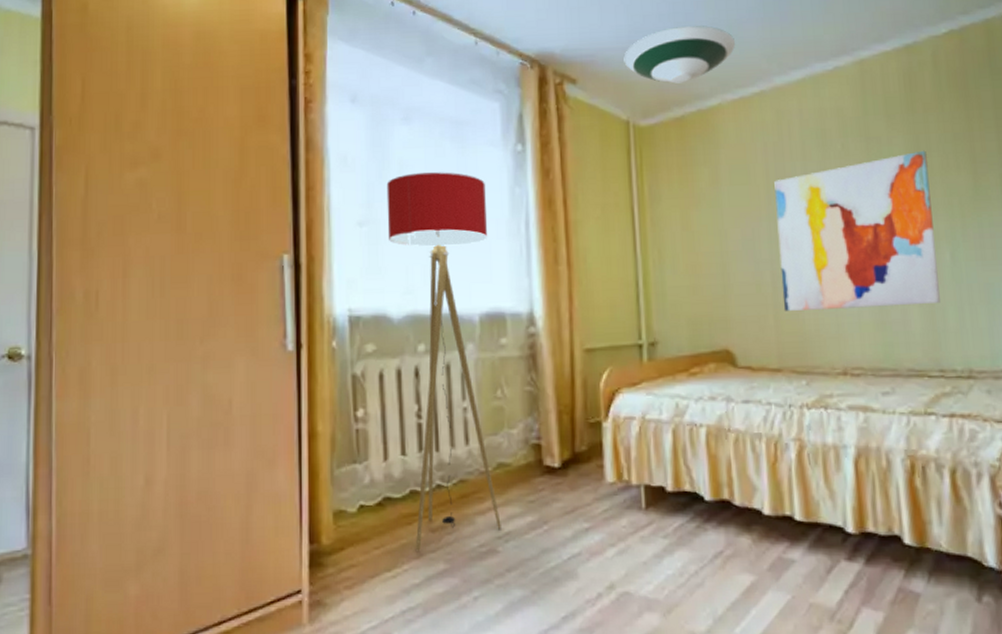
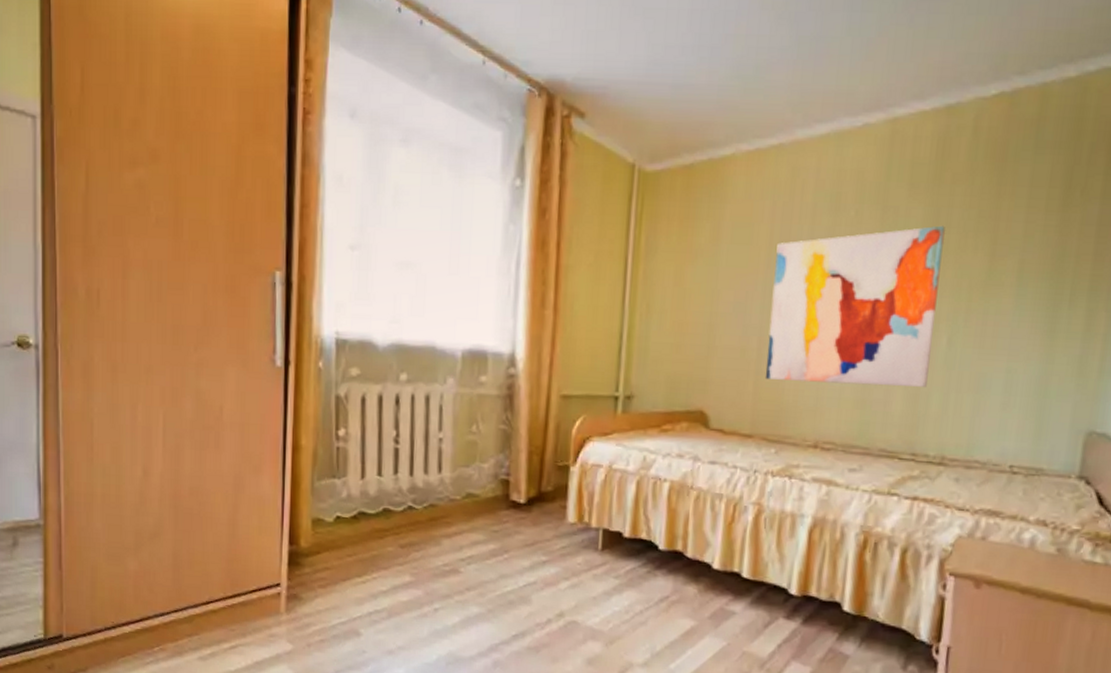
floor lamp: present [386,172,501,551] -> none [378,200,480,563]
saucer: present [624,25,736,84] -> none [638,61,761,127]

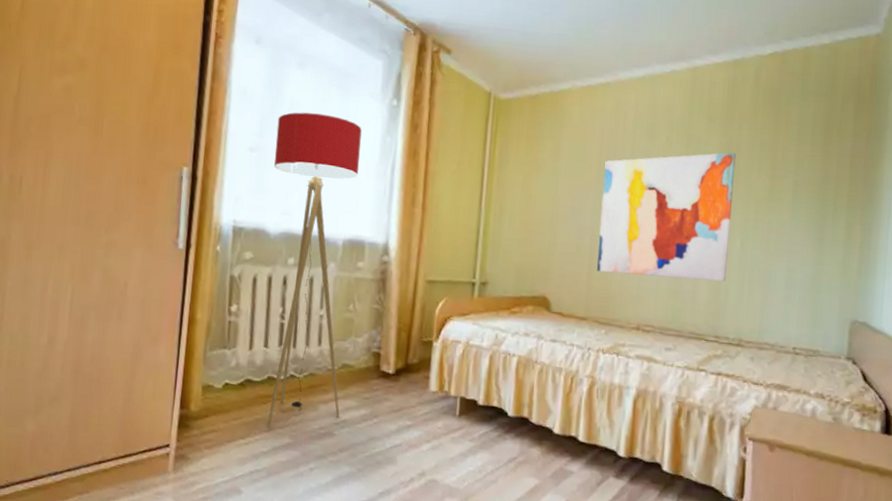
floor lamp: none [378,200,480,563] -> present [266,112,362,426]

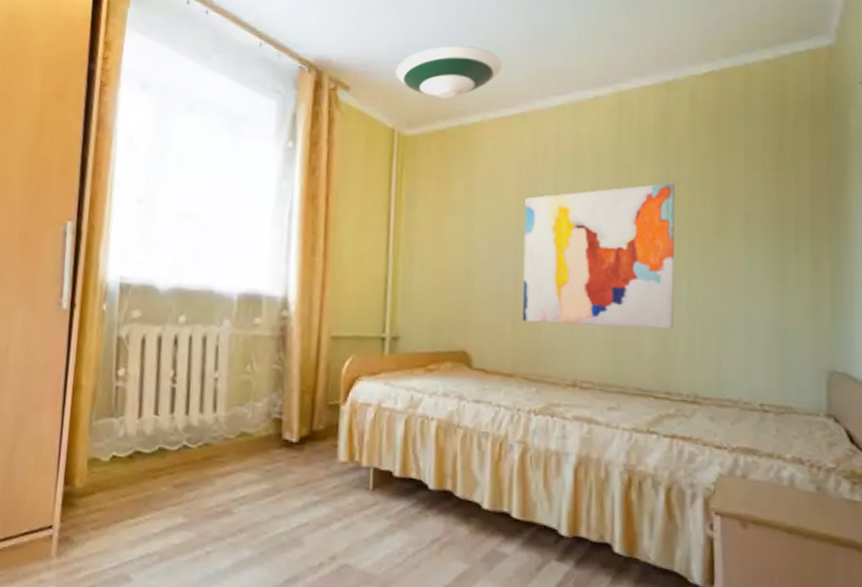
floor lamp: present [266,112,362,426] -> none [158,159,256,503]
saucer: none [494,16,592,66] -> present [395,45,503,99]

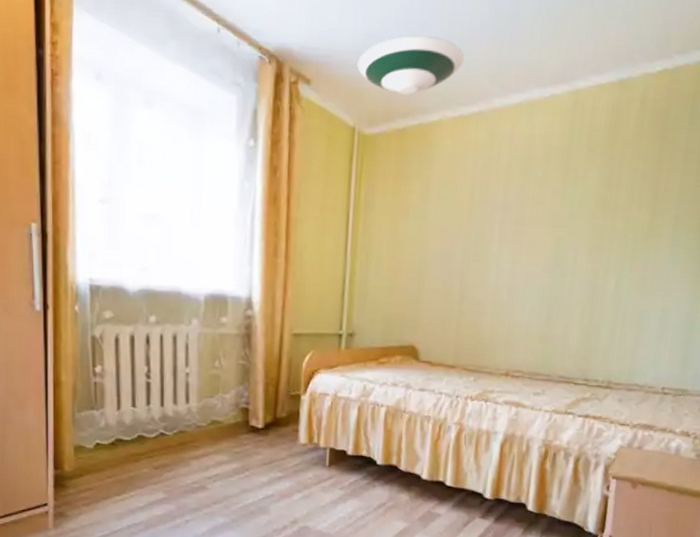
wall art: present [522,182,675,329] -> none [465,185,616,324]

